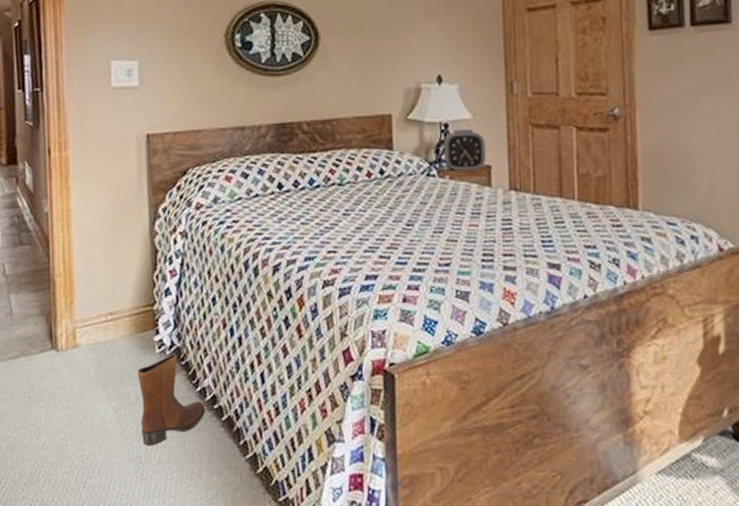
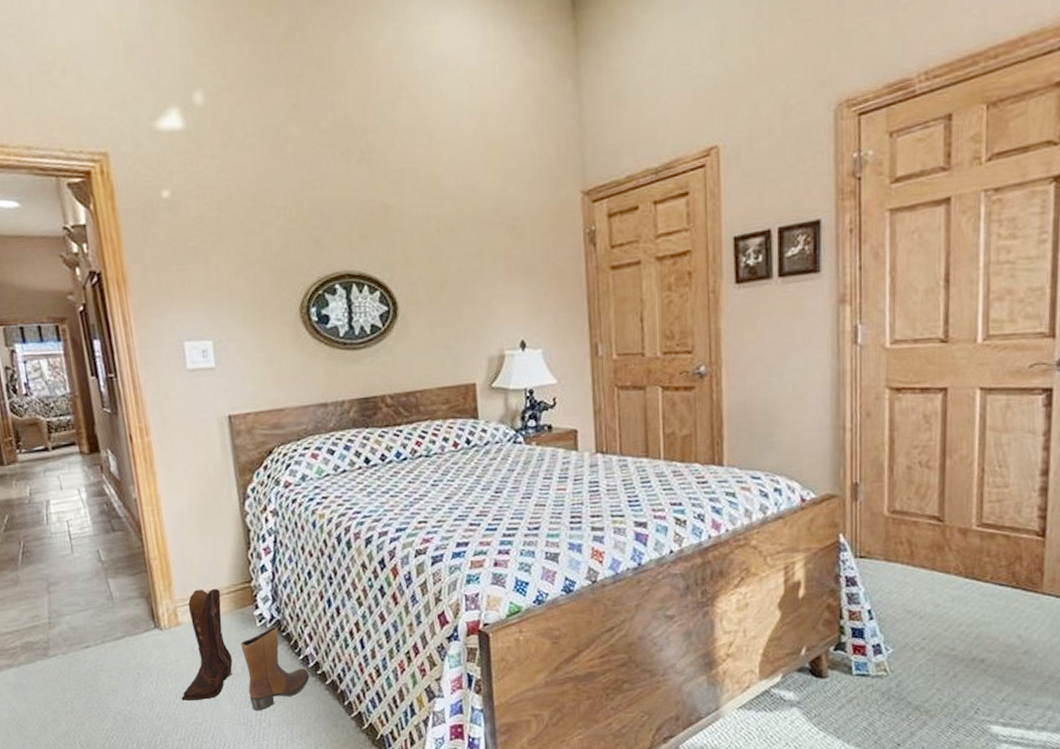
boot: none [70,310,127,430] -> present [181,588,233,701]
alarm clock: present [443,129,486,173] -> none [528,394,572,439]

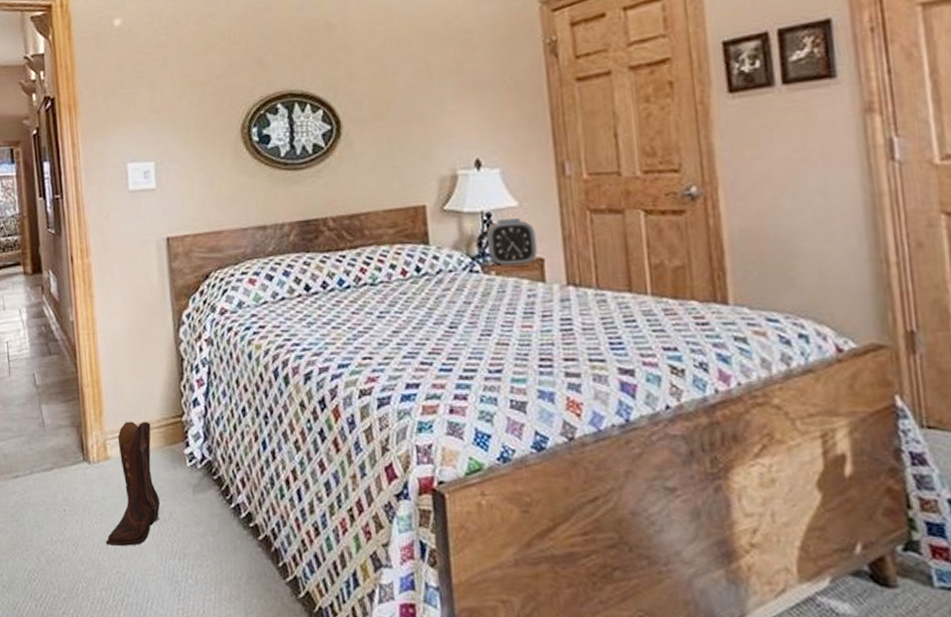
boot: present [241,626,310,711] -> none [169,467,241,565]
alarm clock: none [528,394,572,439] -> present [486,218,538,268]

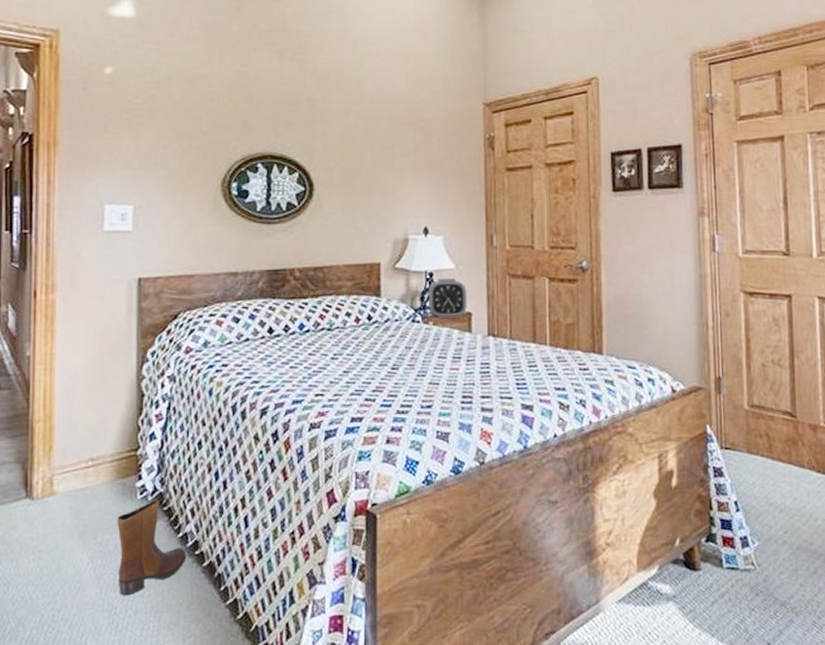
boot: present [105,421,160,546] -> none [42,455,105,582]
boot: none [169,467,241,565] -> present [117,499,187,596]

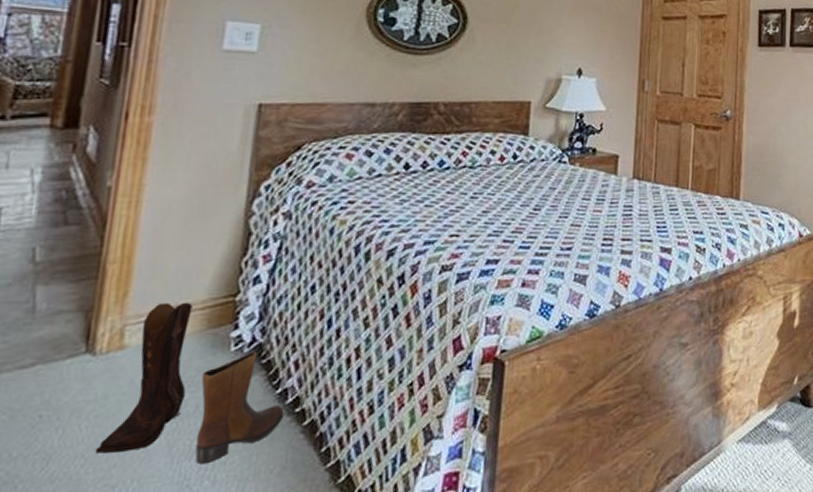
boot: none [42,455,105,582] -> present [95,302,193,454]
alarm clock: present [428,278,467,319] -> none [576,120,616,161]

